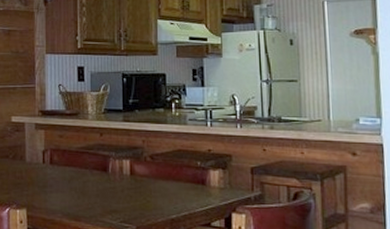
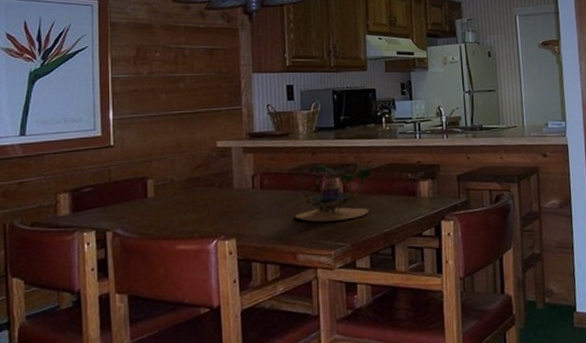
plant: none [81,142,174,202] -> present [294,157,385,222]

